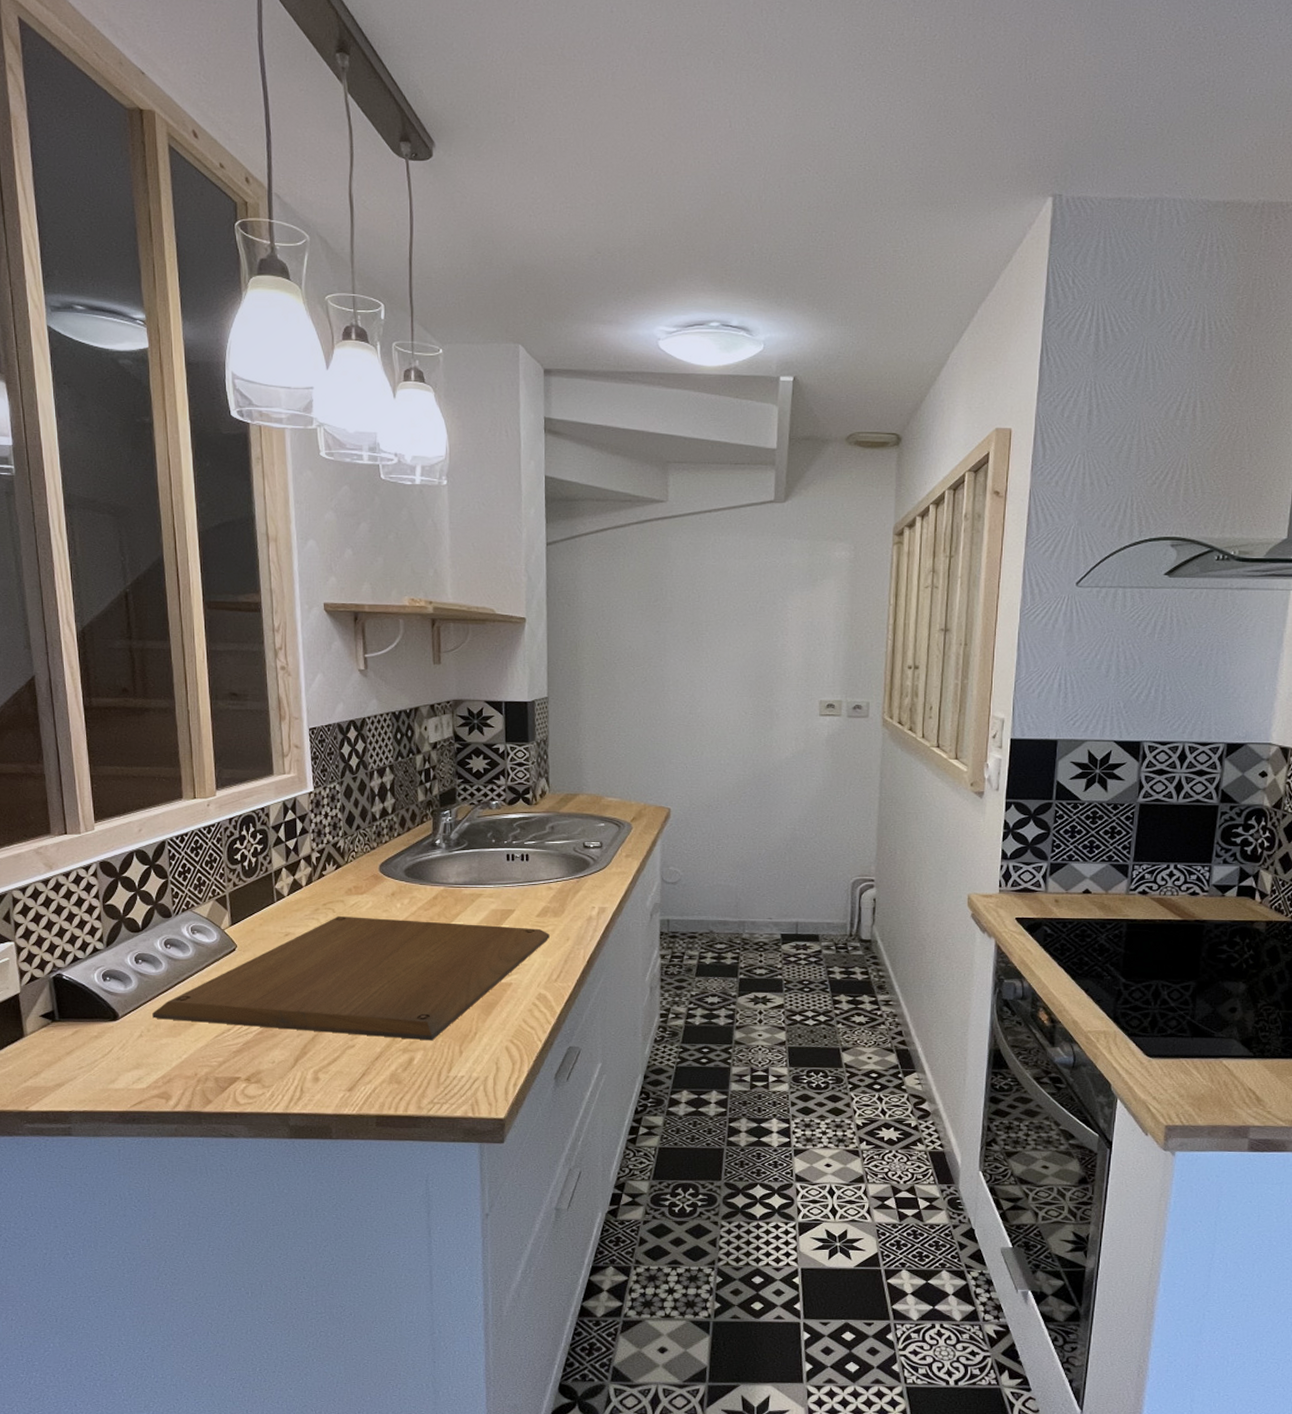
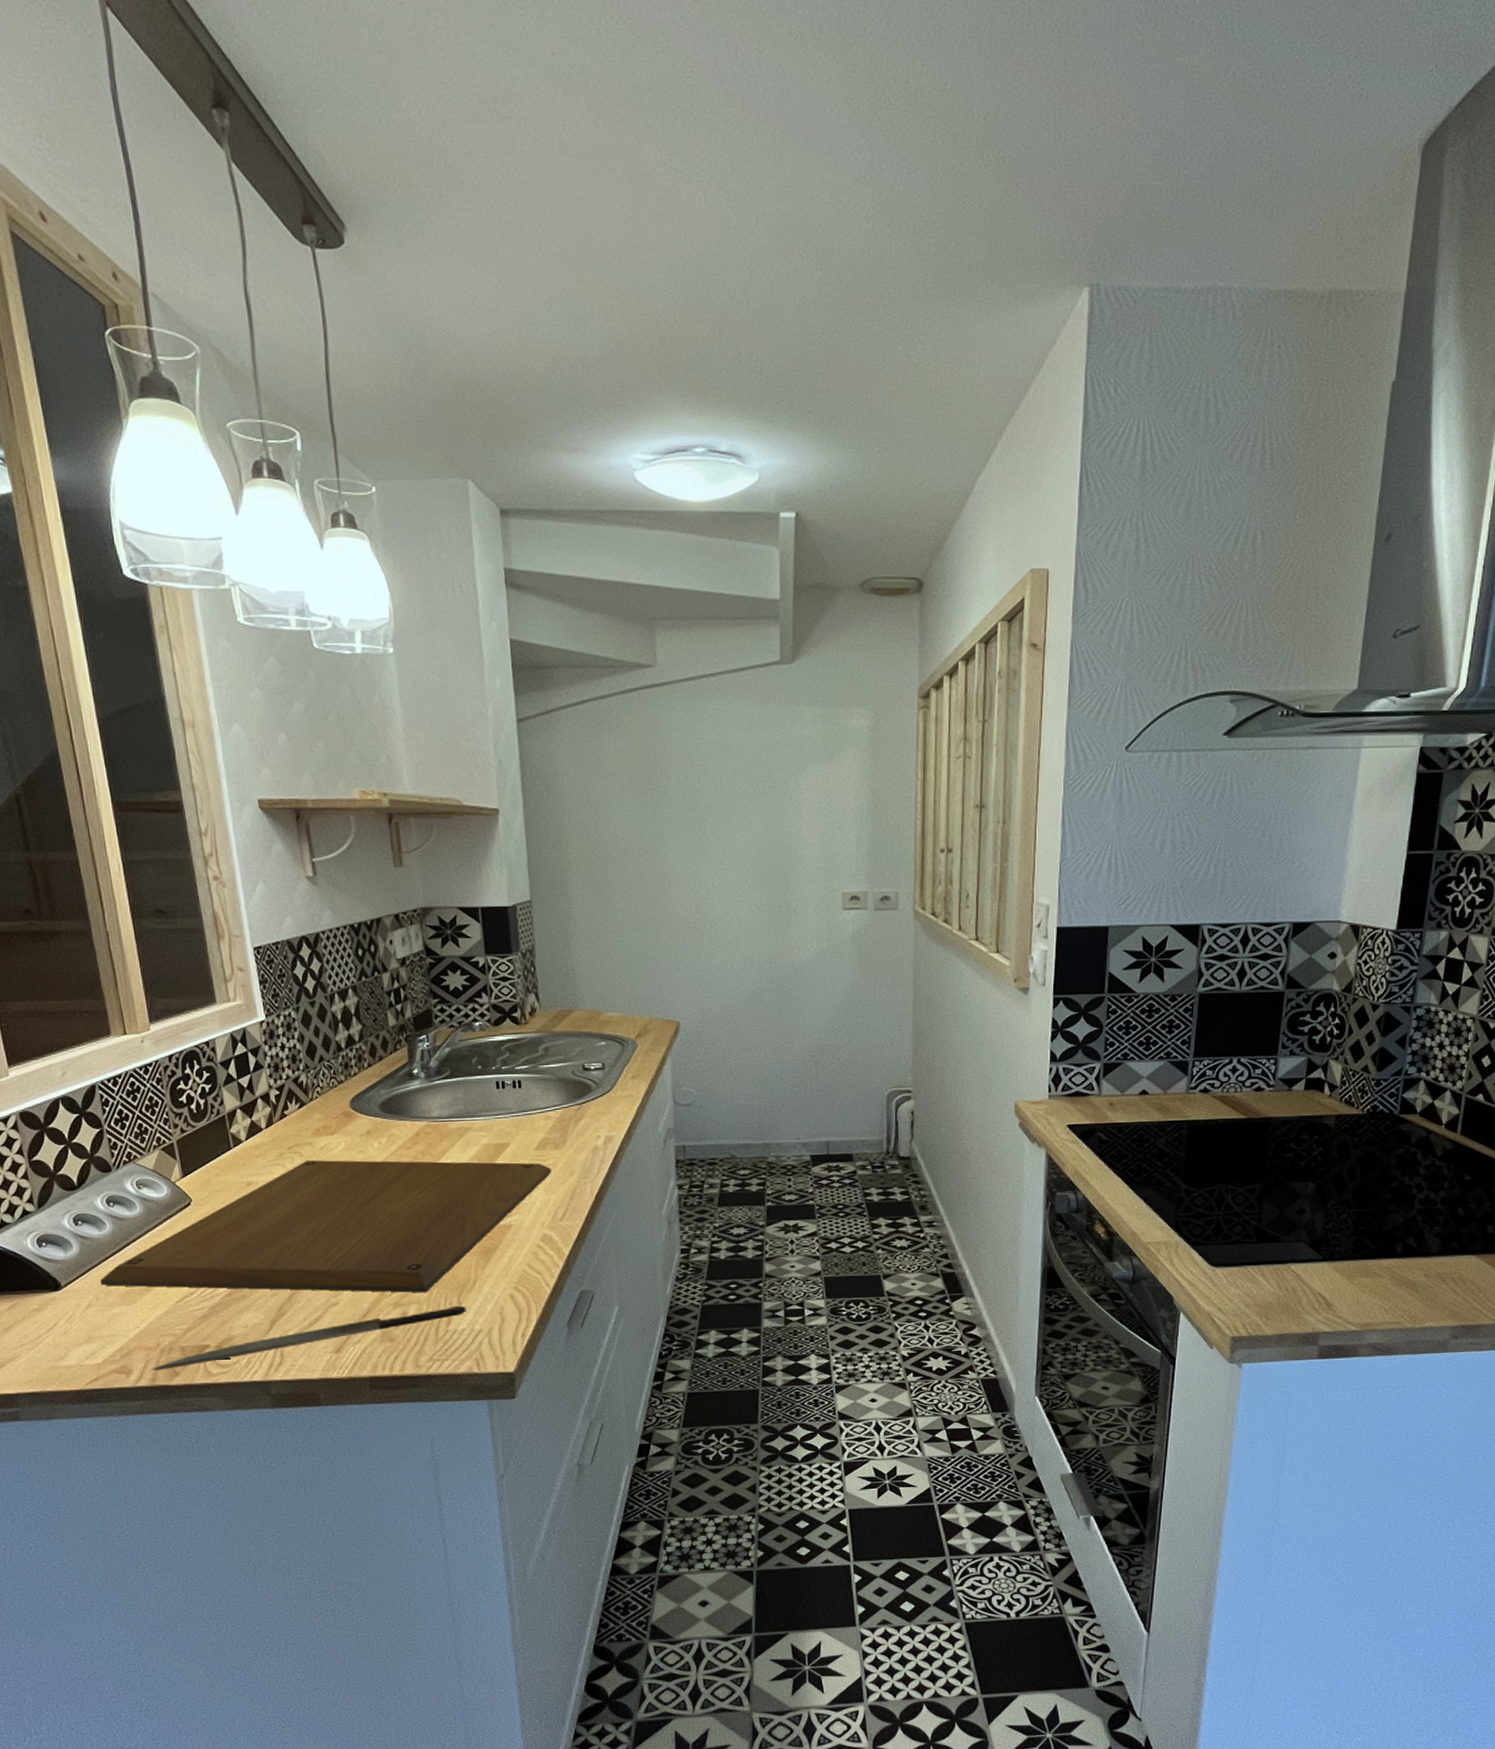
kitchen knife: none [187,1054,466,1098] -> present [150,1305,467,1371]

